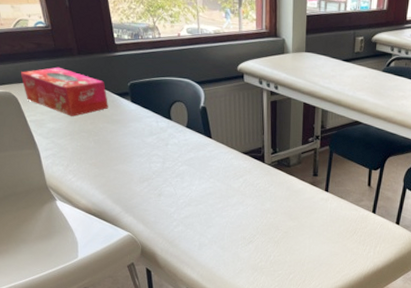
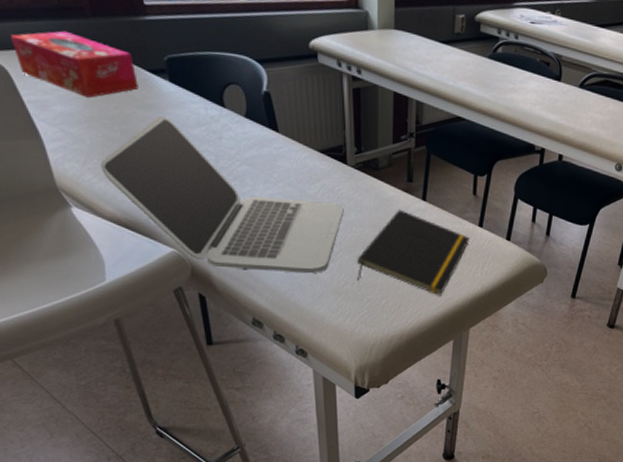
laptop: none [79,129,261,253] -> present [101,116,344,274]
notepad: none [270,199,365,272] -> present [357,209,471,296]

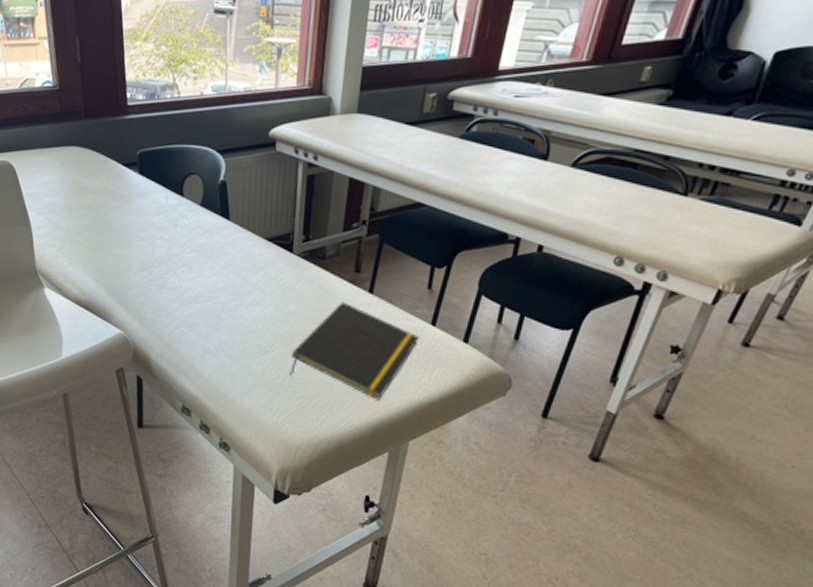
tissue box: present [9,30,138,98] -> none [21,132,113,190]
laptop: present [101,116,344,274] -> none [72,205,285,365]

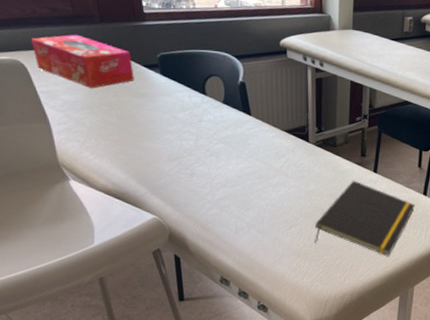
tissue box: none [21,132,113,190] -> present [30,34,134,88]

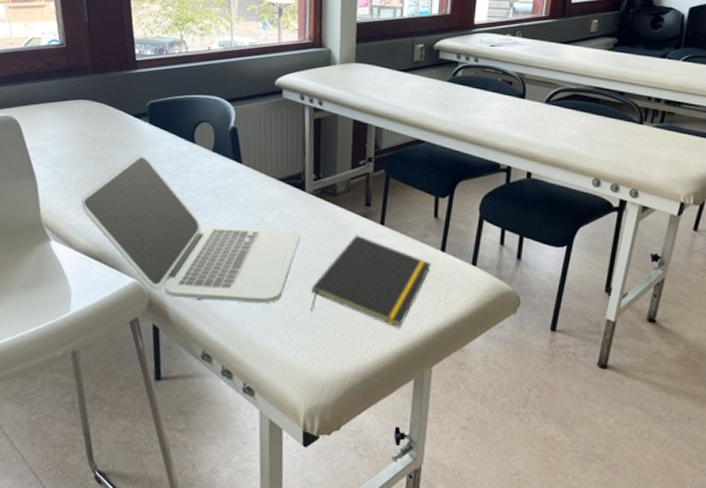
tissue box: present [30,34,134,88] -> none [25,87,123,142]
laptop: none [98,103,305,237] -> present [81,154,300,304]

